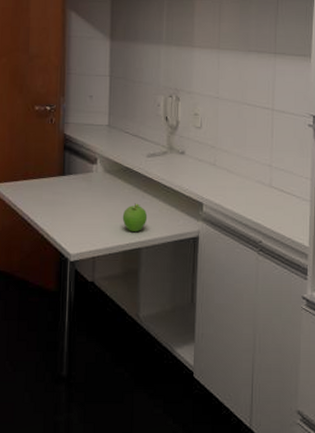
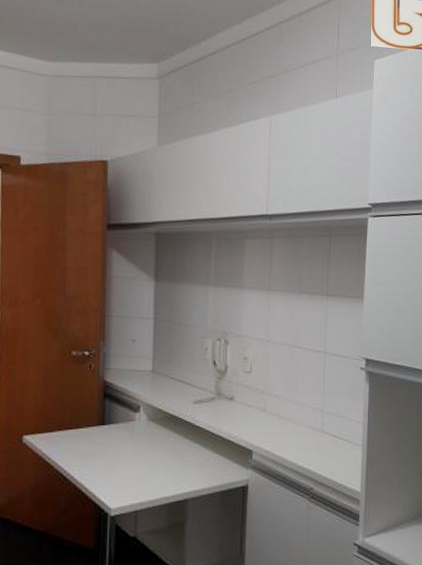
fruit: present [122,203,148,231] -> none [167,452,194,482]

